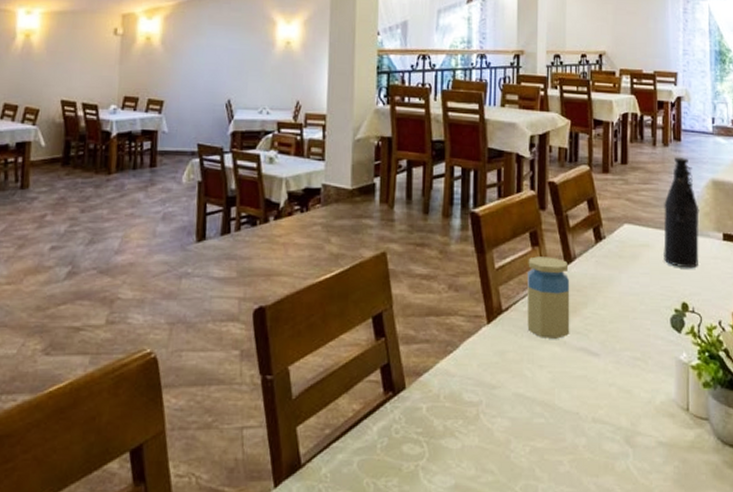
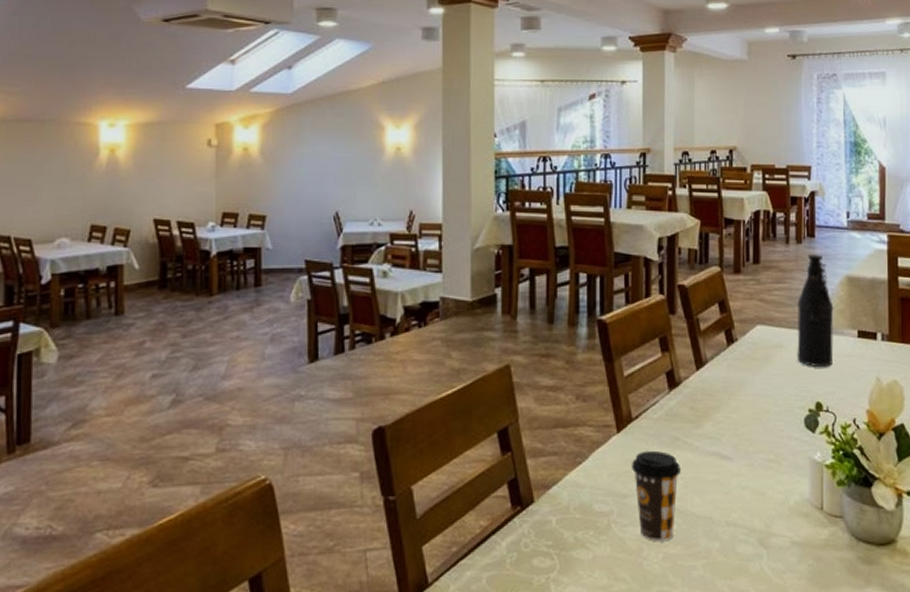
coffee cup: none [501,342,549,435] -> present [632,450,681,542]
jar: present [527,256,570,339] -> none [658,362,702,445]

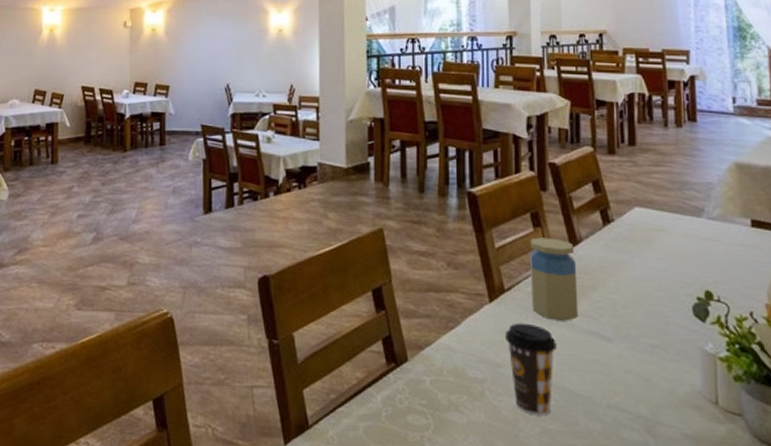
jar: none [658,362,702,445] -> present [530,237,579,321]
bottle: present [797,254,834,368] -> none [680,139,723,256]

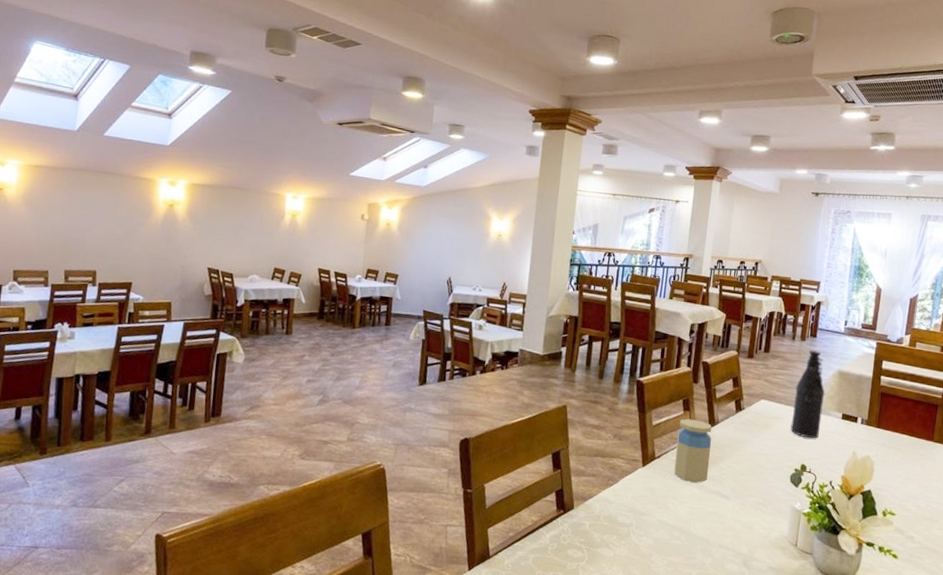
coffee cup: present [505,322,557,416] -> none [651,483,689,552]
bottle: none [680,139,723,256] -> present [790,350,825,439]

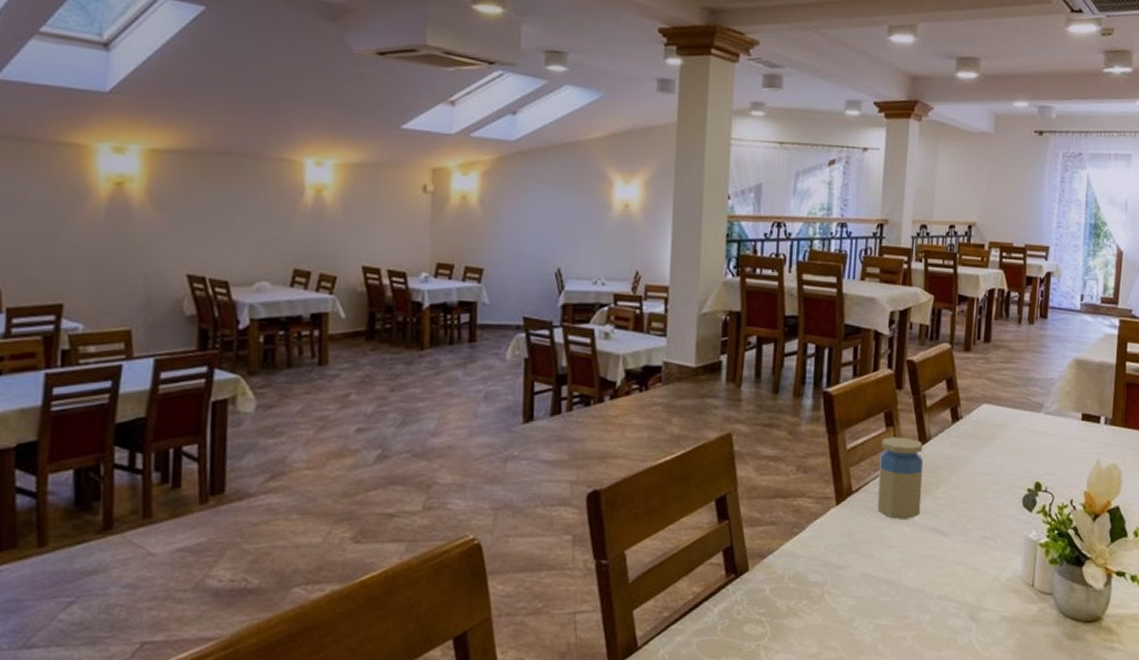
bottle: present [790,350,825,439] -> none [1020,335,1061,449]

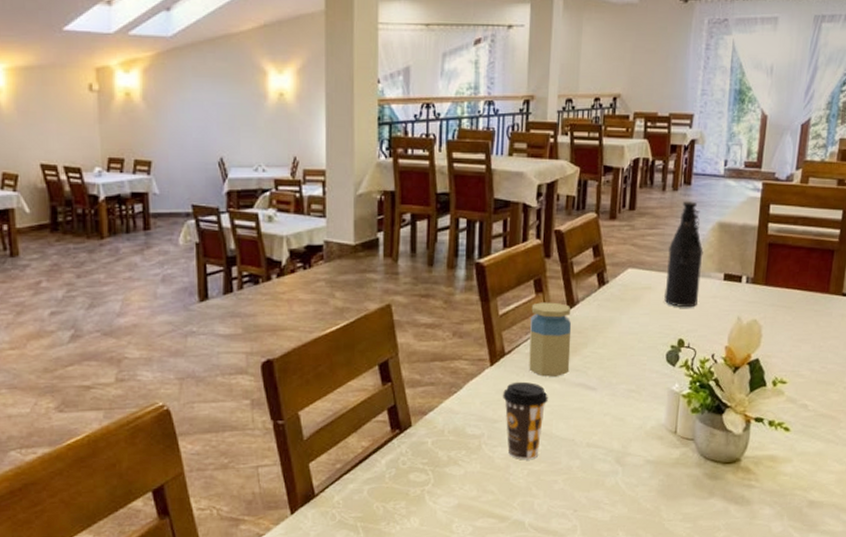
coffee cup: none [849,523,897,613] -> present [503,381,548,460]
bottle: none [1020,335,1061,449] -> present [664,201,703,308]

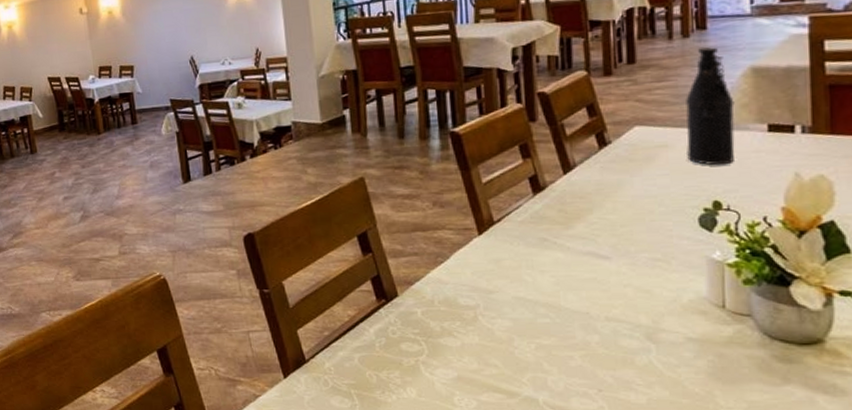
coffee cup: present [503,381,548,460] -> none [496,250,551,334]
jar: present [529,302,572,377] -> none [519,167,574,246]

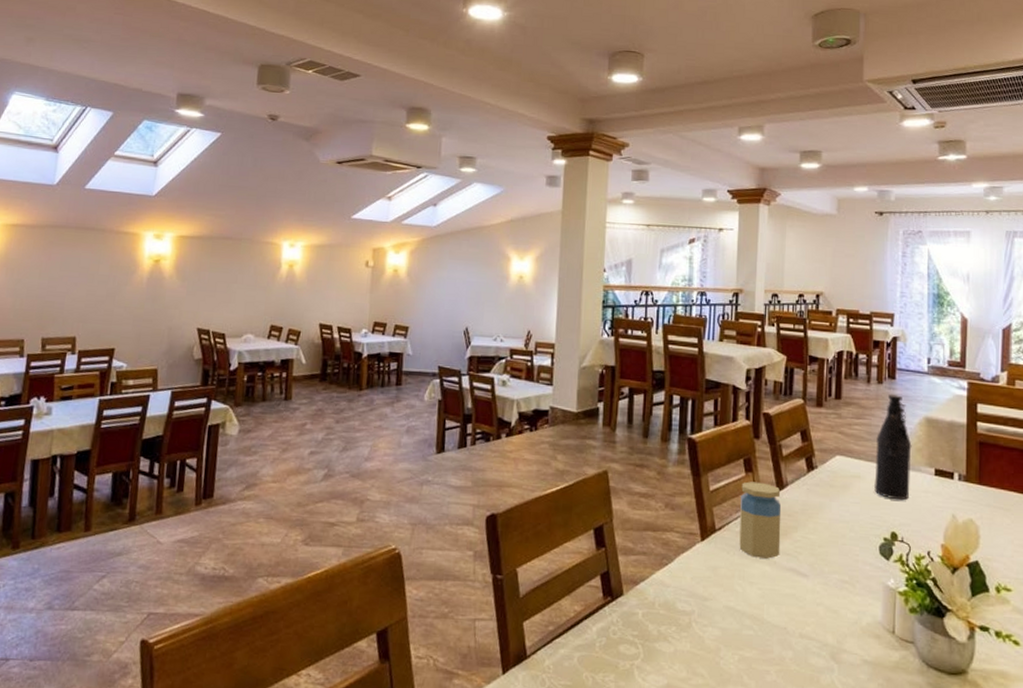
jar: none [519,167,574,246] -> present [739,481,782,559]

